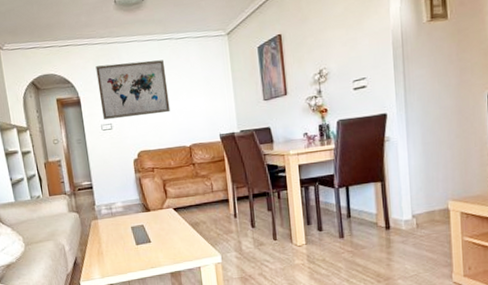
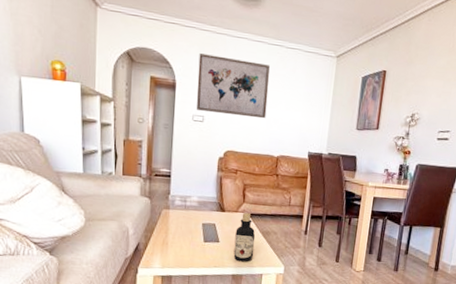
bottle: none [164,207,188,258] -> present [233,212,256,262]

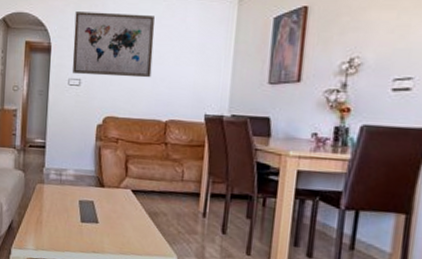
bottle: present [233,212,256,262] -> none [115,188,141,249]

